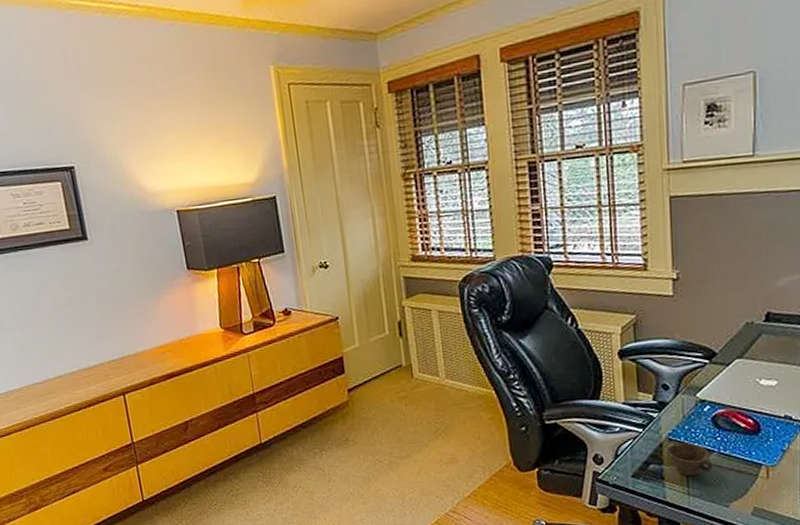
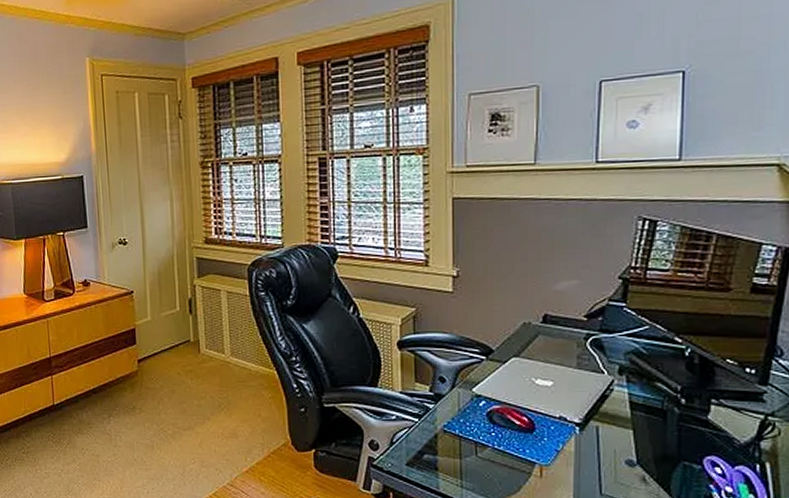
cup: present [666,443,713,477] -> none [440,435,487,470]

